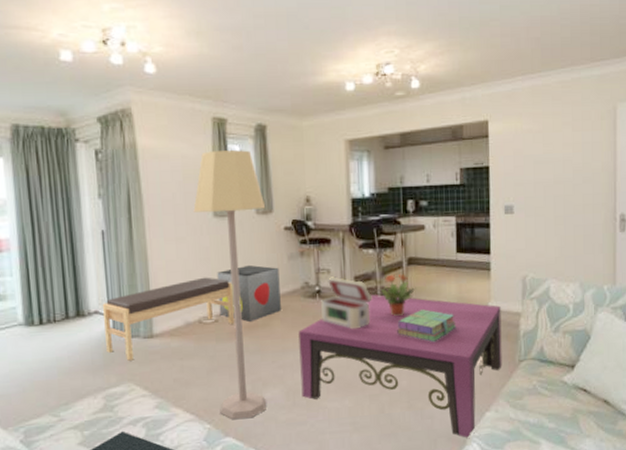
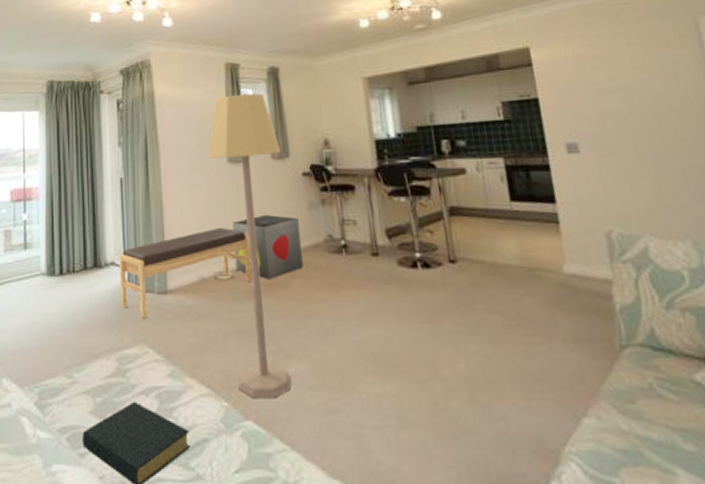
coffee table: present [298,294,502,439] -> none [324,250,597,456]
decorative box: present [321,276,372,329] -> none [348,229,410,293]
potted plant: present [377,274,416,316] -> none [414,226,463,278]
stack of books: present [396,309,457,343] -> none [443,271,524,315]

